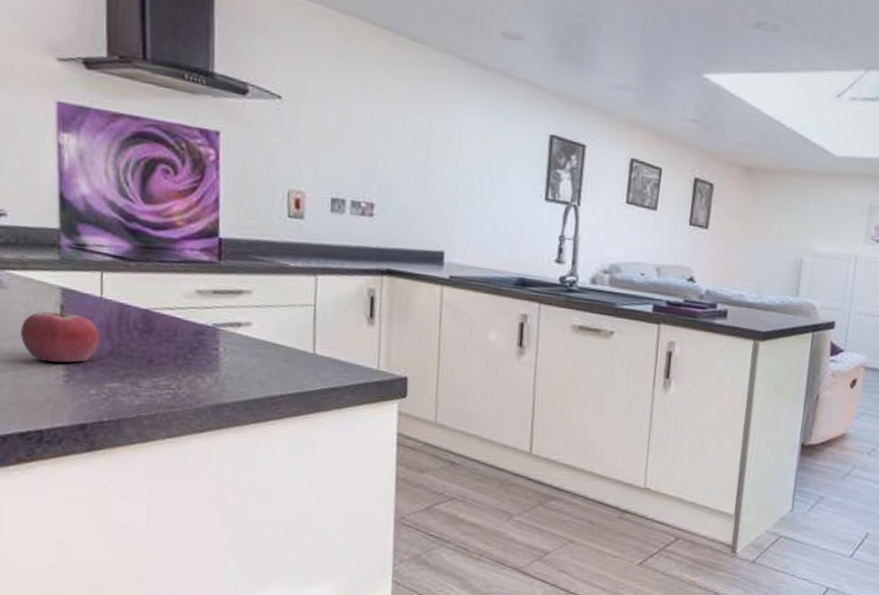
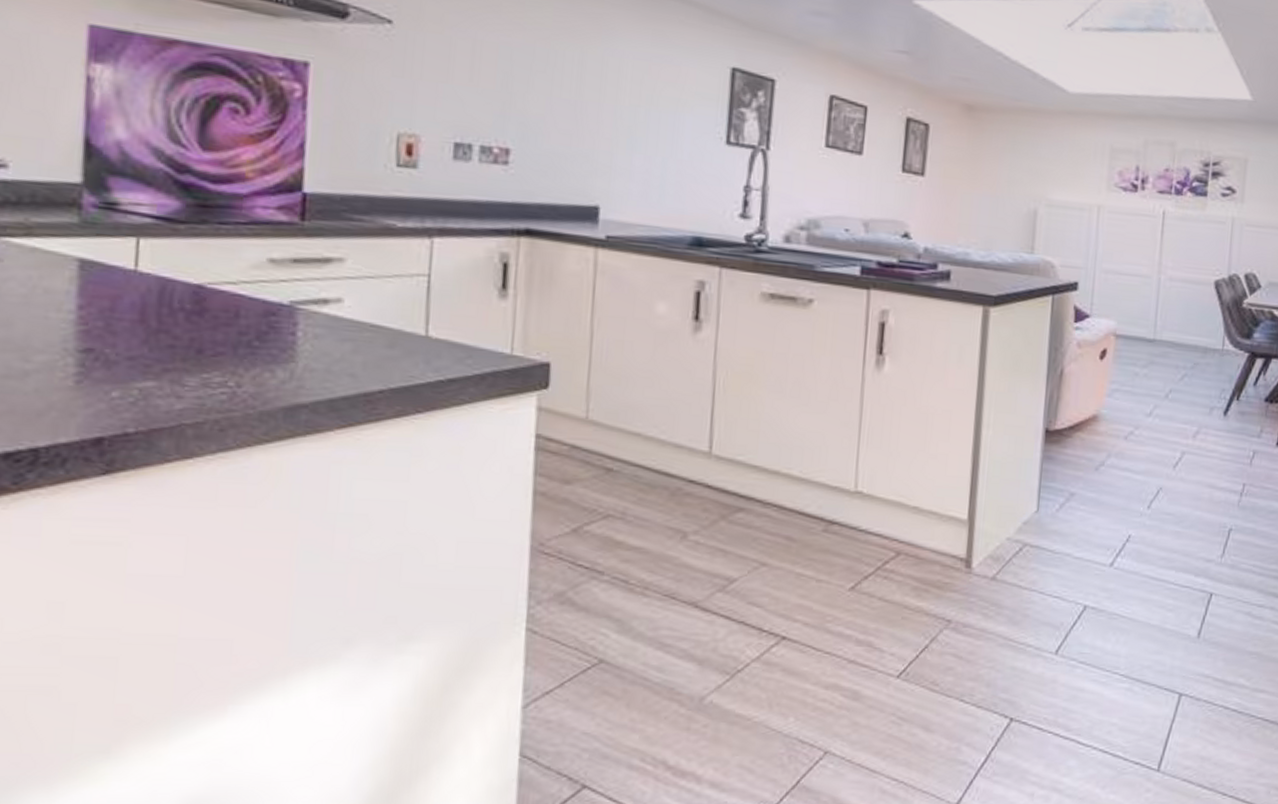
fruit: present [21,303,99,363] -> none [16,278,130,357]

